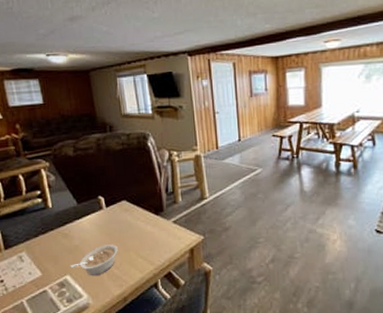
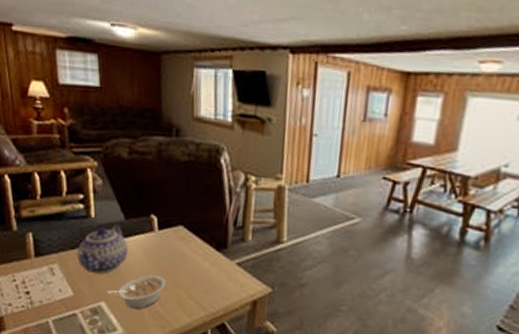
teapot: none [41,210,84,253] -> present [77,225,128,274]

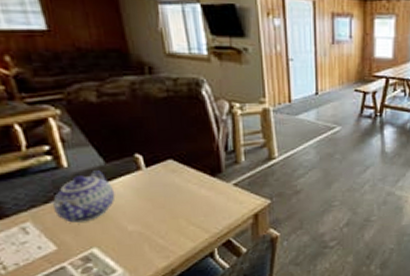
legume: present [108,274,166,310] -> none [99,211,163,248]

